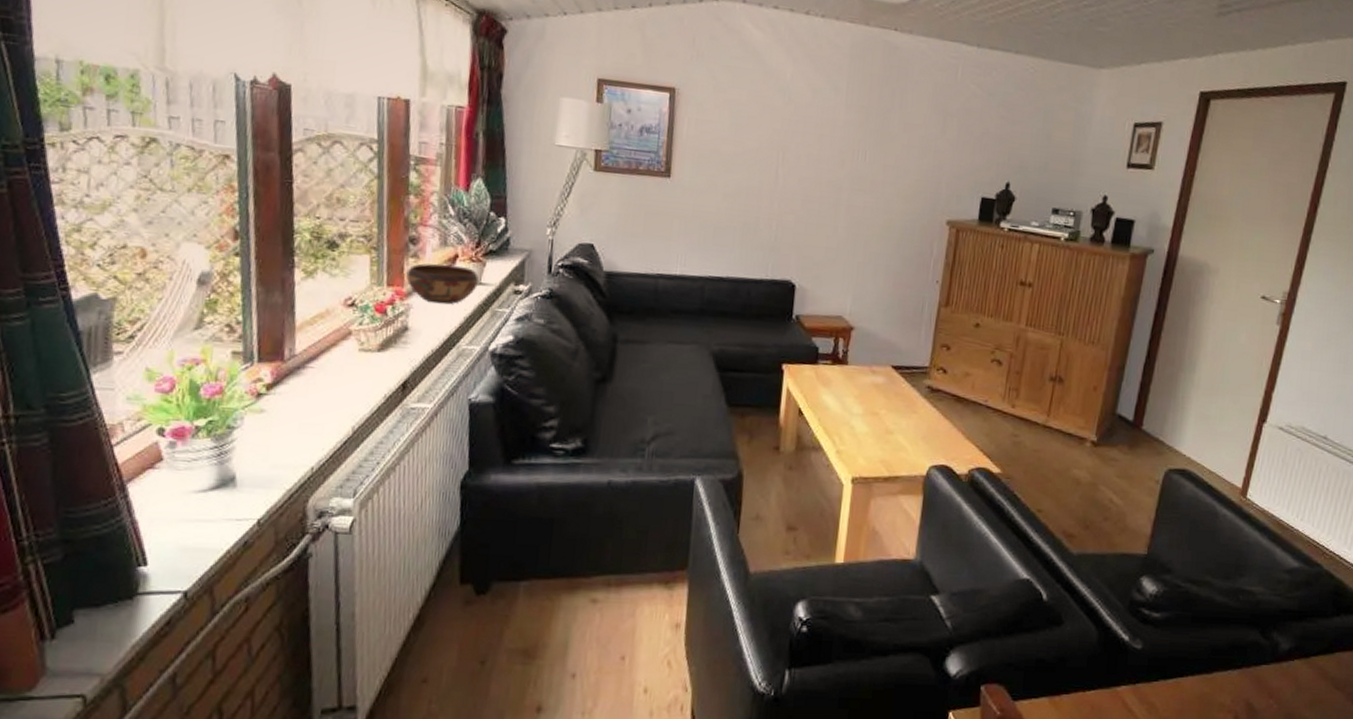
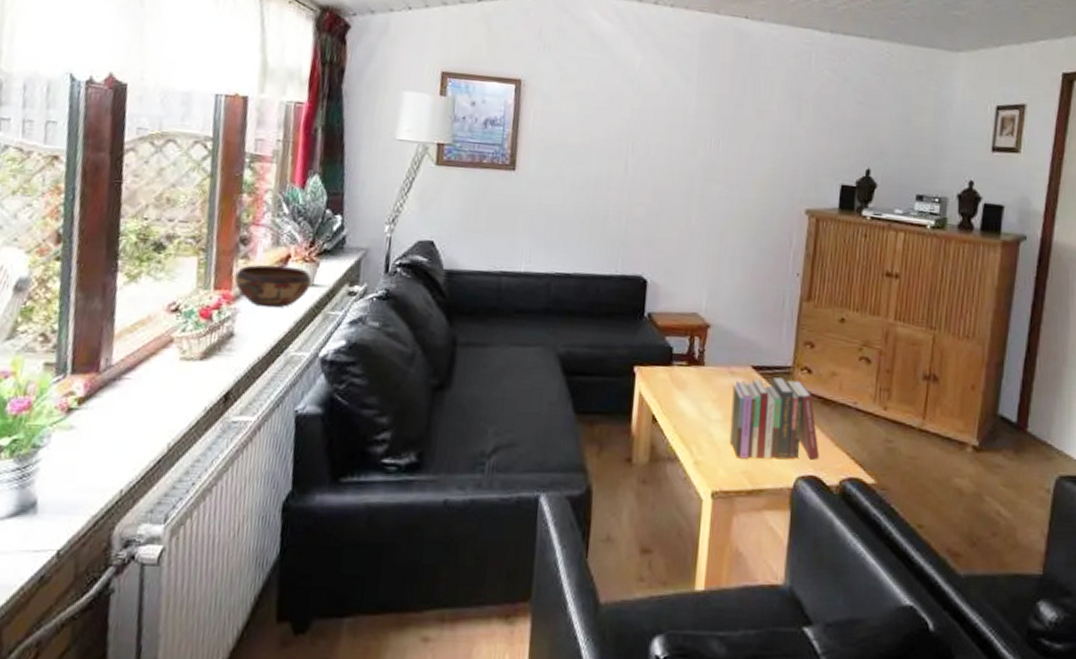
books: none [869,376,951,451] -> present [729,377,819,460]

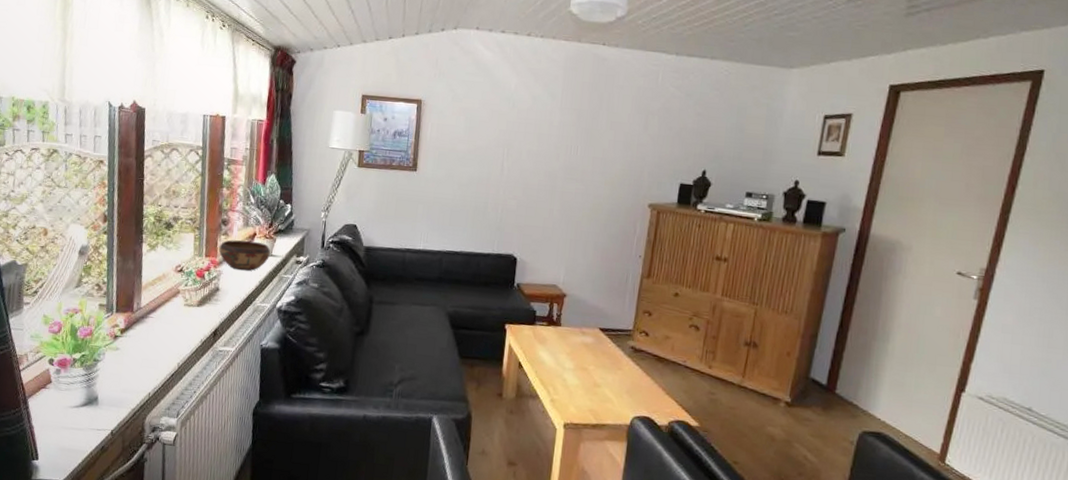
books: present [729,377,819,460] -> none [579,338,653,404]

